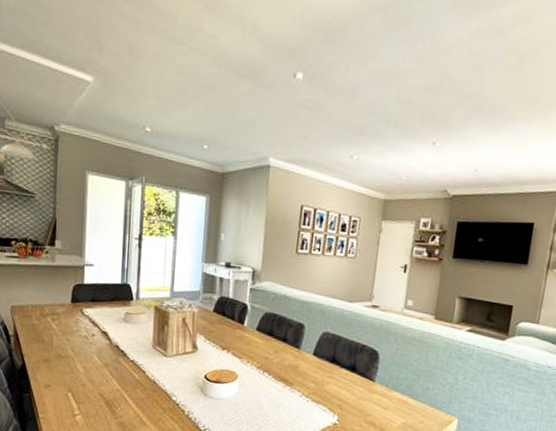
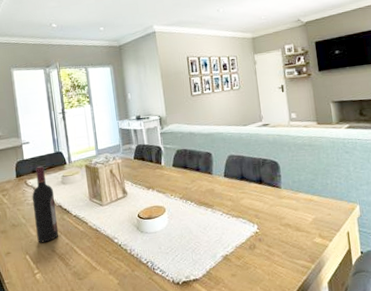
wine bottle: none [84,295,113,383] -> present [32,165,59,243]

